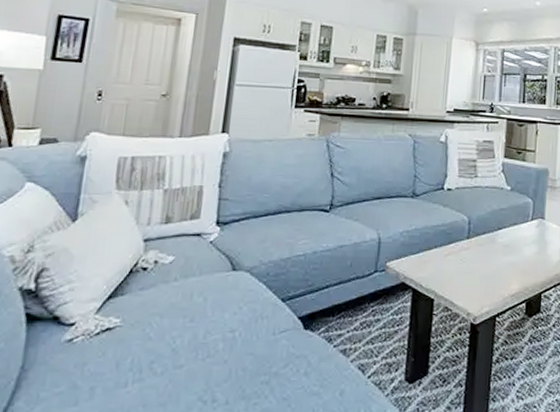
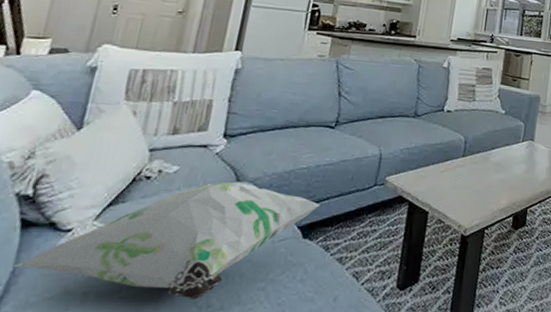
decorative pillow: none [24,272,320,395] -> present [15,182,321,301]

